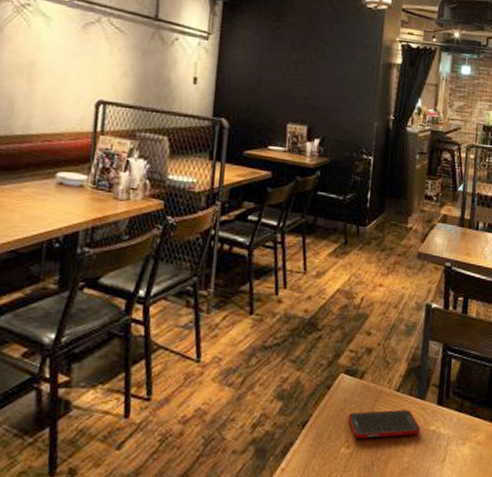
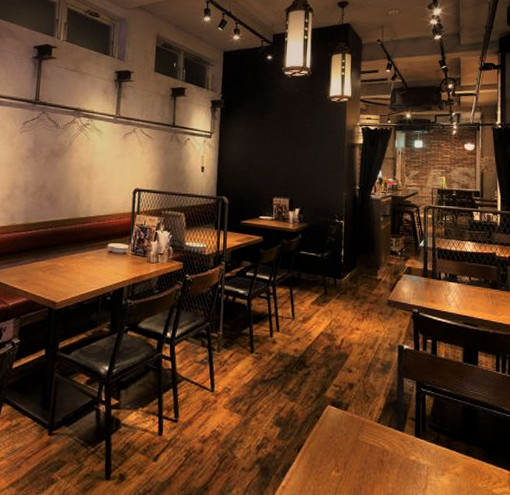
cell phone: present [347,410,421,439] -> none [336,439,401,464]

